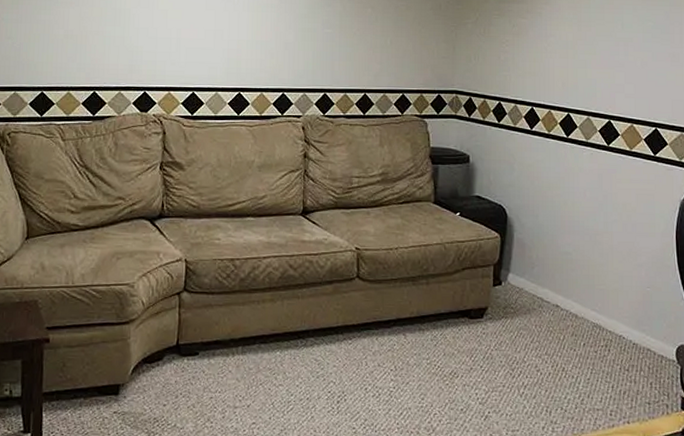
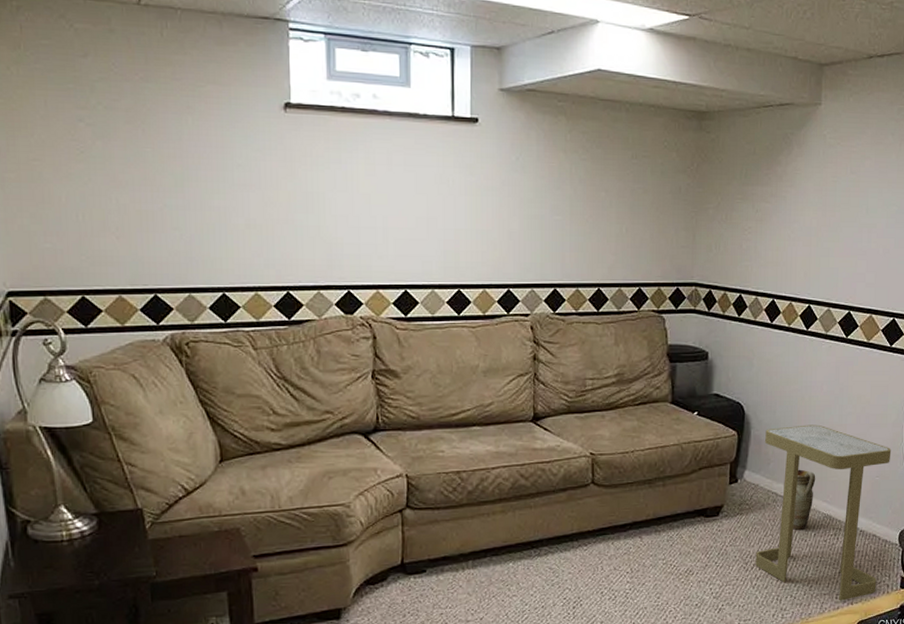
side table: none [522,230,662,419] -> present [755,424,892,601]
ceramic jug: none [560,275,583,338] -> present [793,469,816,530]

